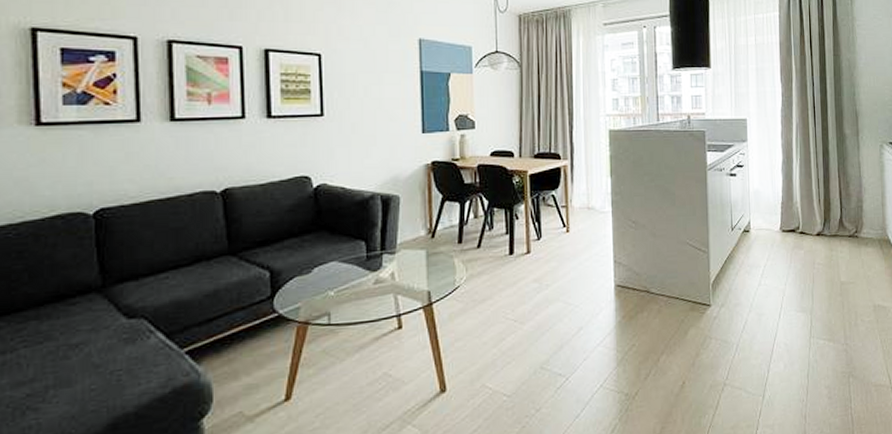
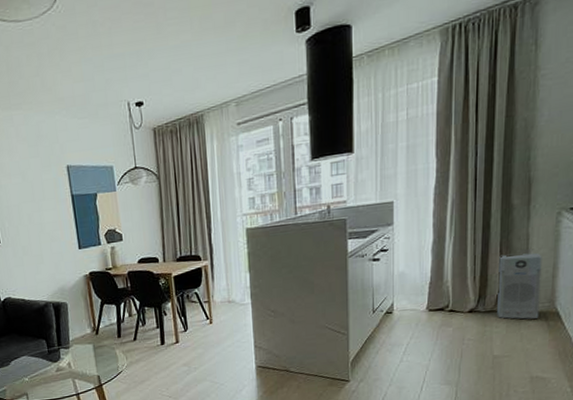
air purifier: none [838,180,875,246] -> present [497,253,542,320]

